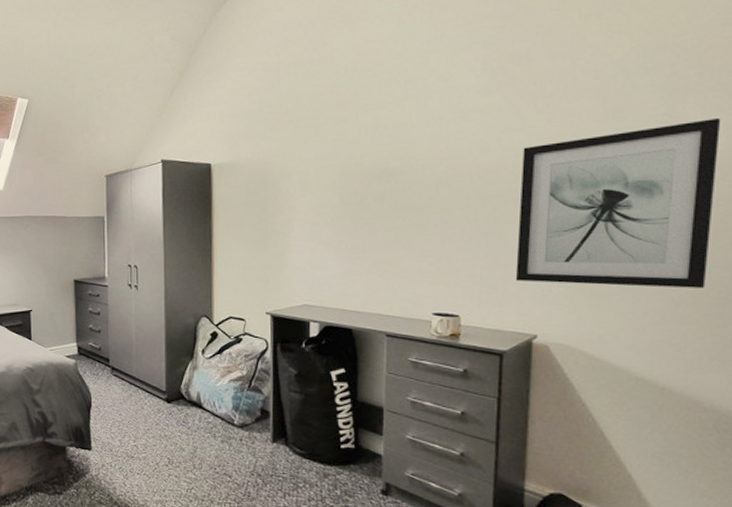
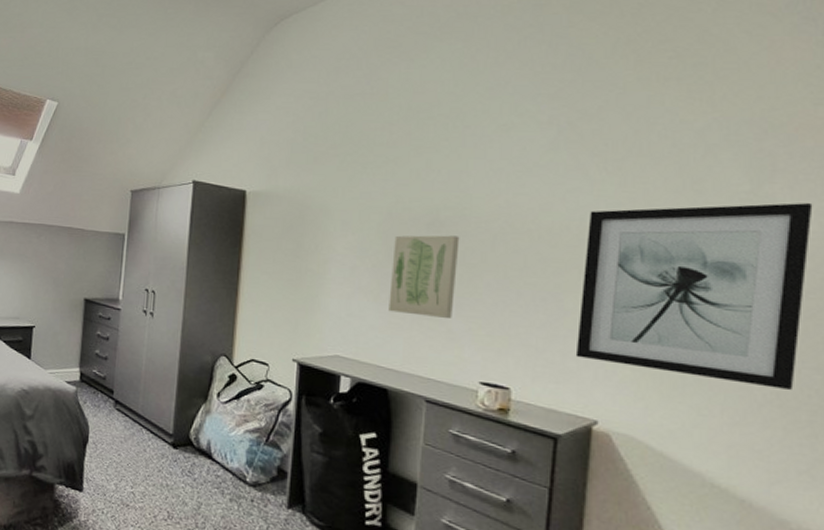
wall art: none [348,184,408,261] -> present [388,235,460,319]

